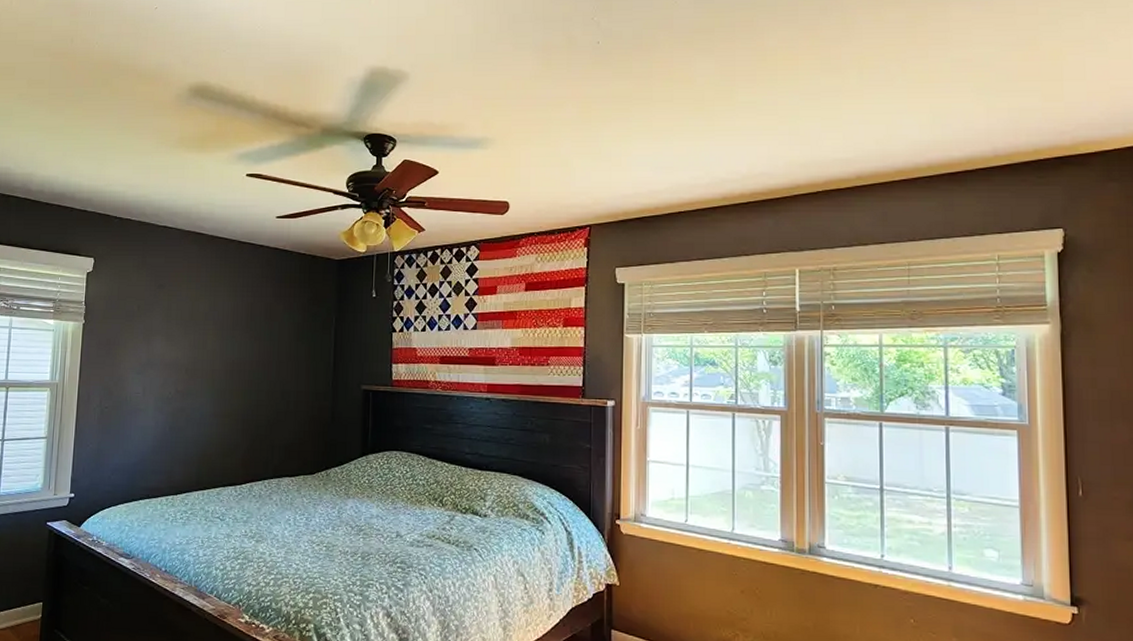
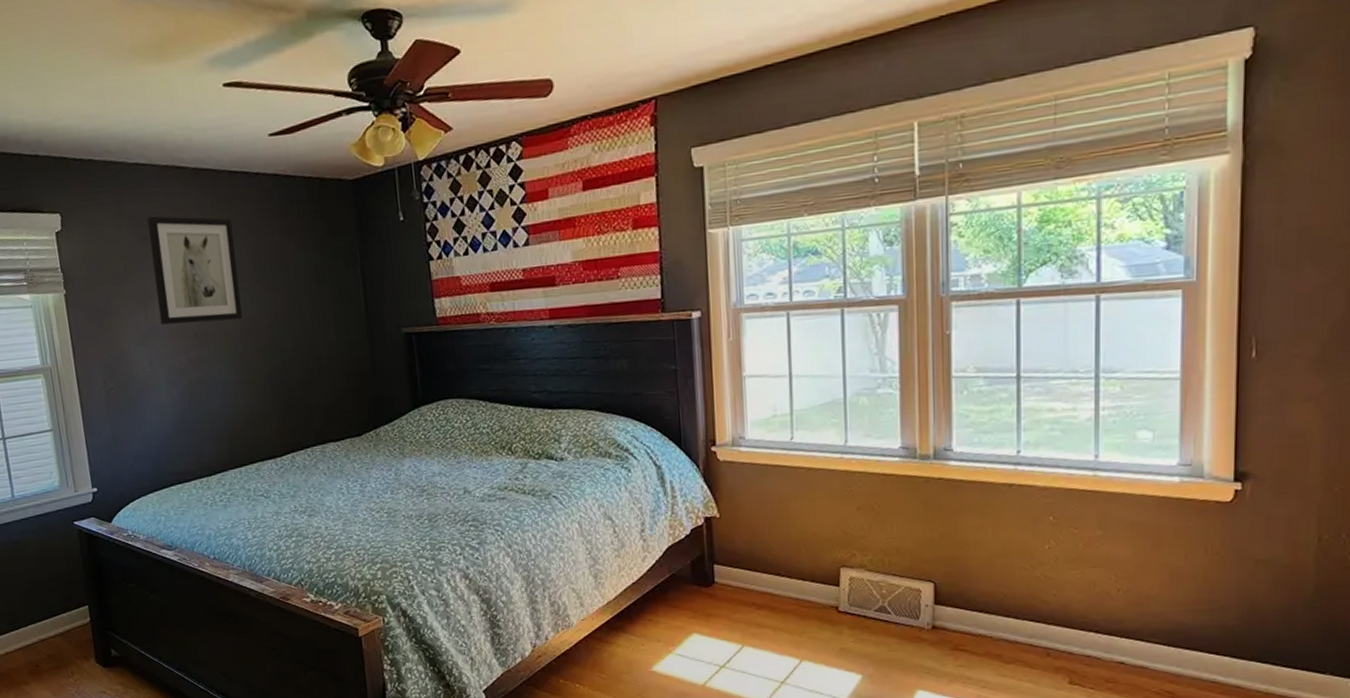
wall art: none [159,269,234,362] -> present [147,216,242,325]

